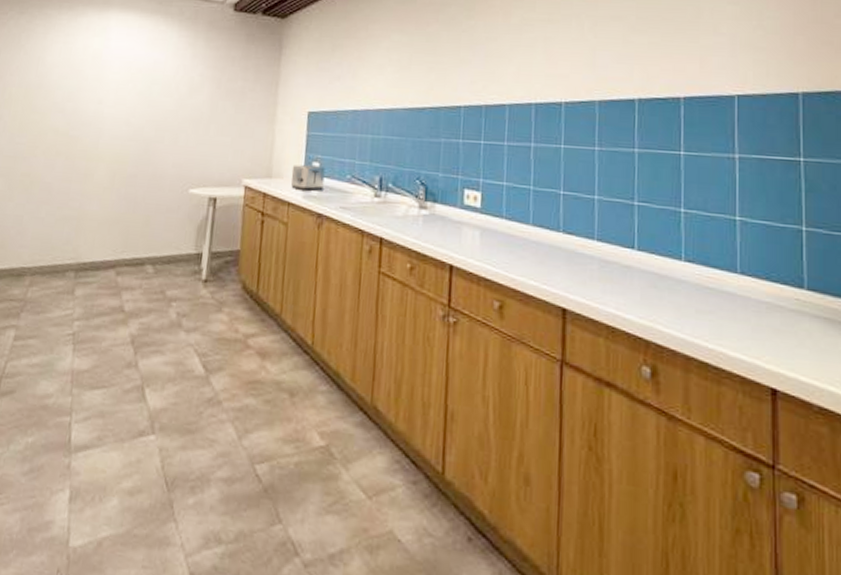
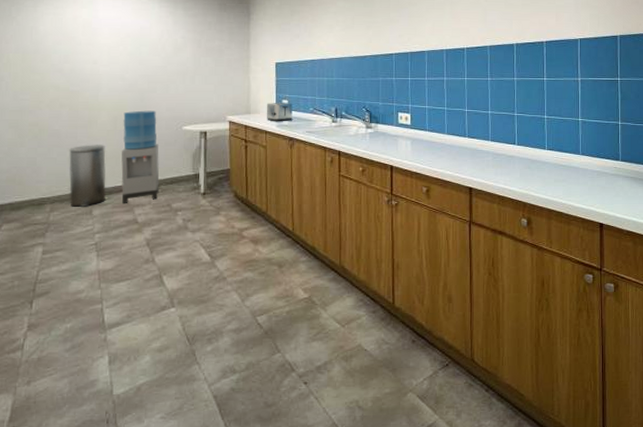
pedal bin: none [51,204,99,284] -> present [69,145,106,207]
water cooler: none [109,165,161,285] -> present [121,110,160,204]

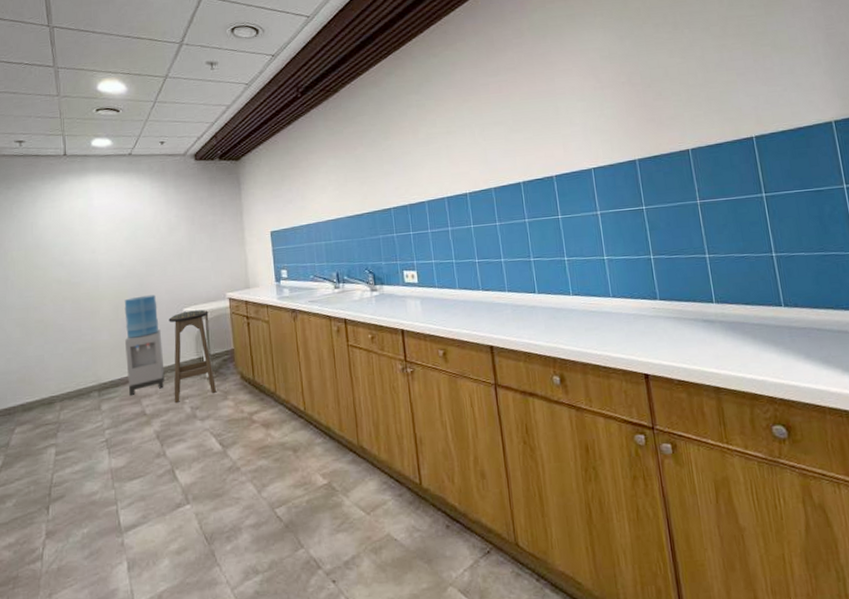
pedal bin: present [69,145,106,207] -> none [75,335,113,403]
stool: none [167,129,209,214] -> present [168,310,216,403]
toaster: present [266,102,293,122] -> none [265,272,293,294]

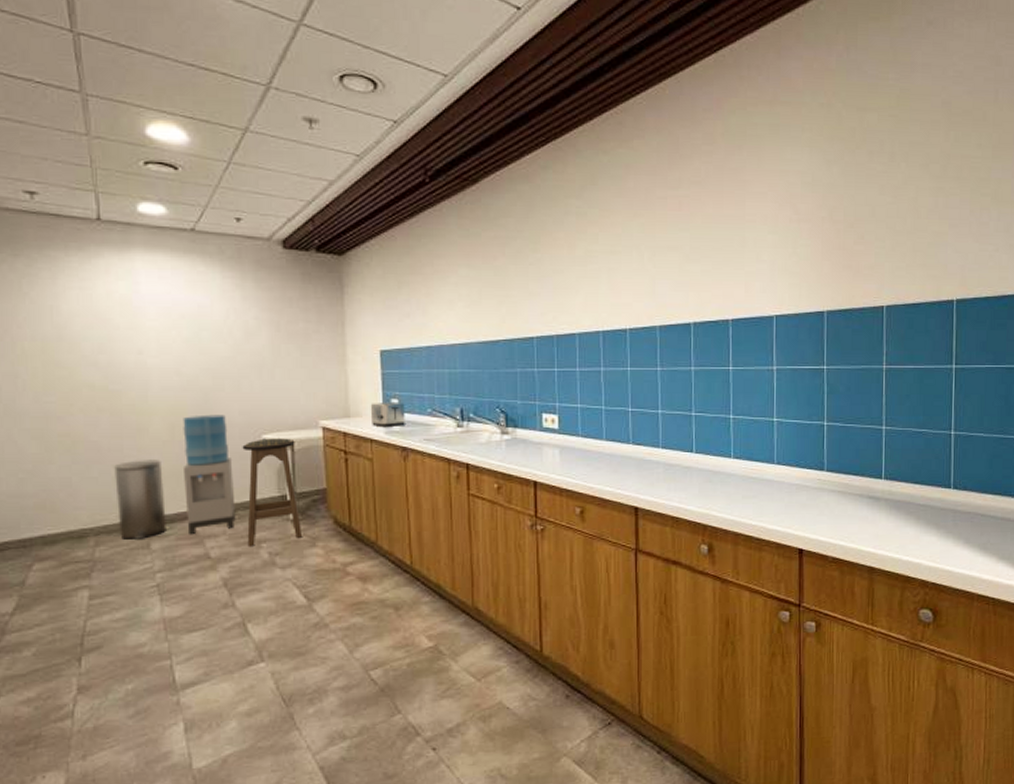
pedal bin: none [75,335,113,403] -> present [114,460,166,539]
toaster: none [265,272,293,294] -> present [370,401,405,428]

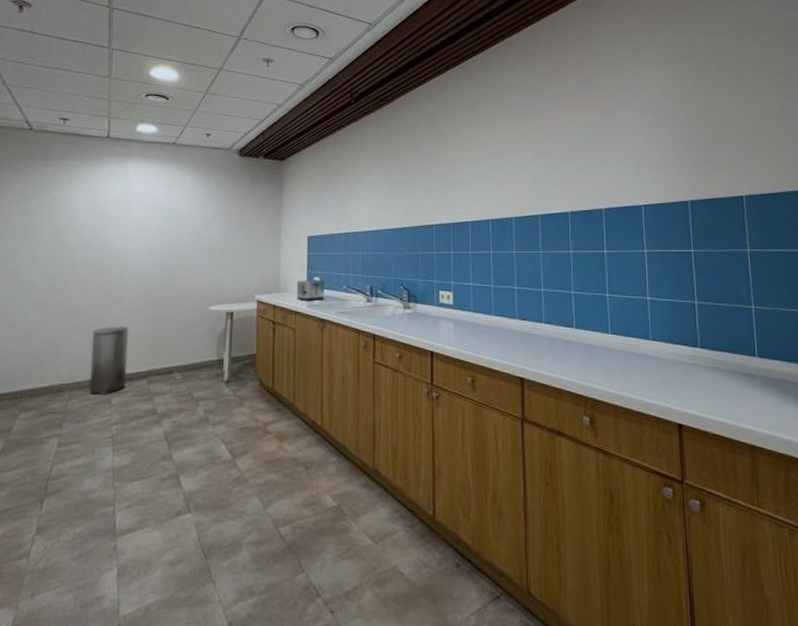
water cooler: present [183,414,236,535] -> none [142,289,183,392]
stool: present [242,438,302,546] -> none [188,309,234,404]

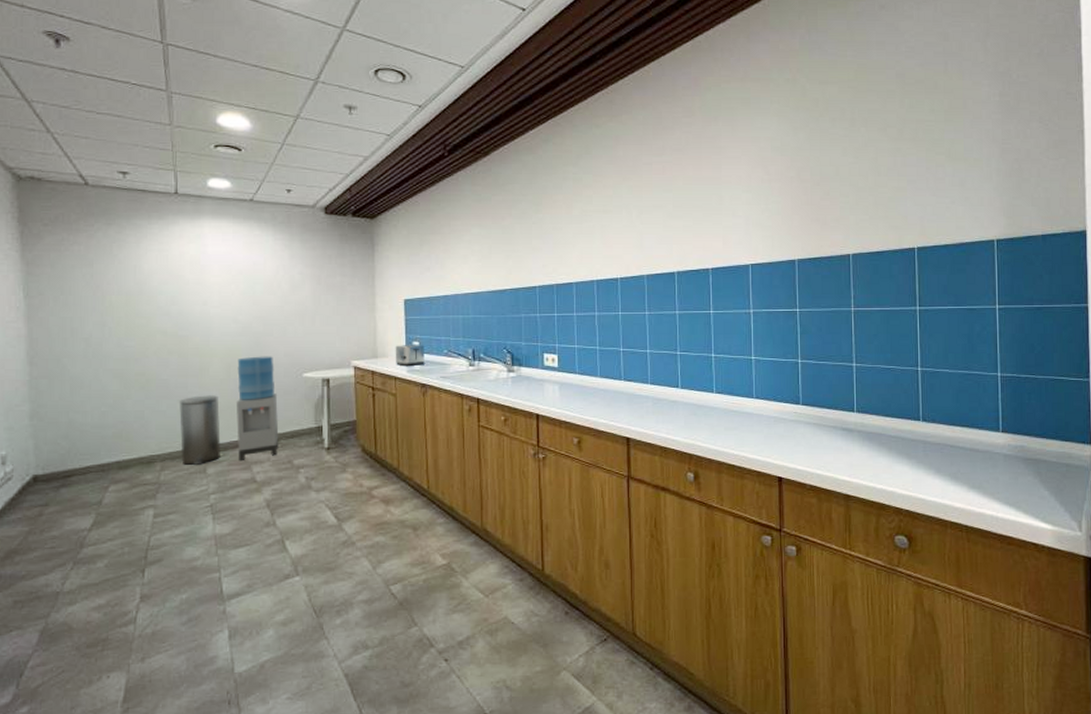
water cooler: none [142,289,183,392] -> present [237,356,279,462]

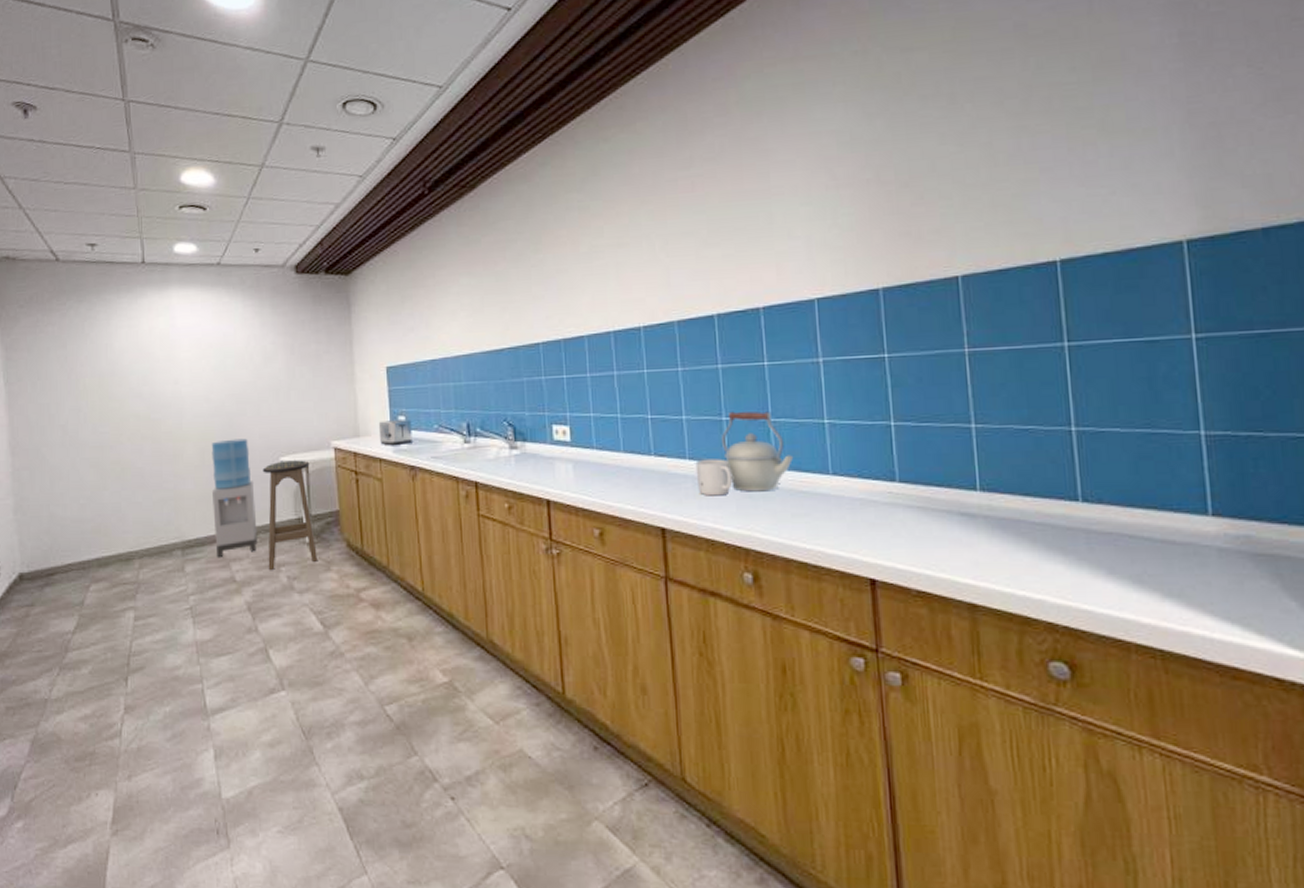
pedal bin: present [179,395,221,465] -> none [155,484,198,562]
stool: none [286,376,334,471] -> present [262,460,317,570]
mug: none [655,384,683,413] -> present [695,459,733,496]
kettle: none [676,347,729,410] -> present [722,411,794,492]

